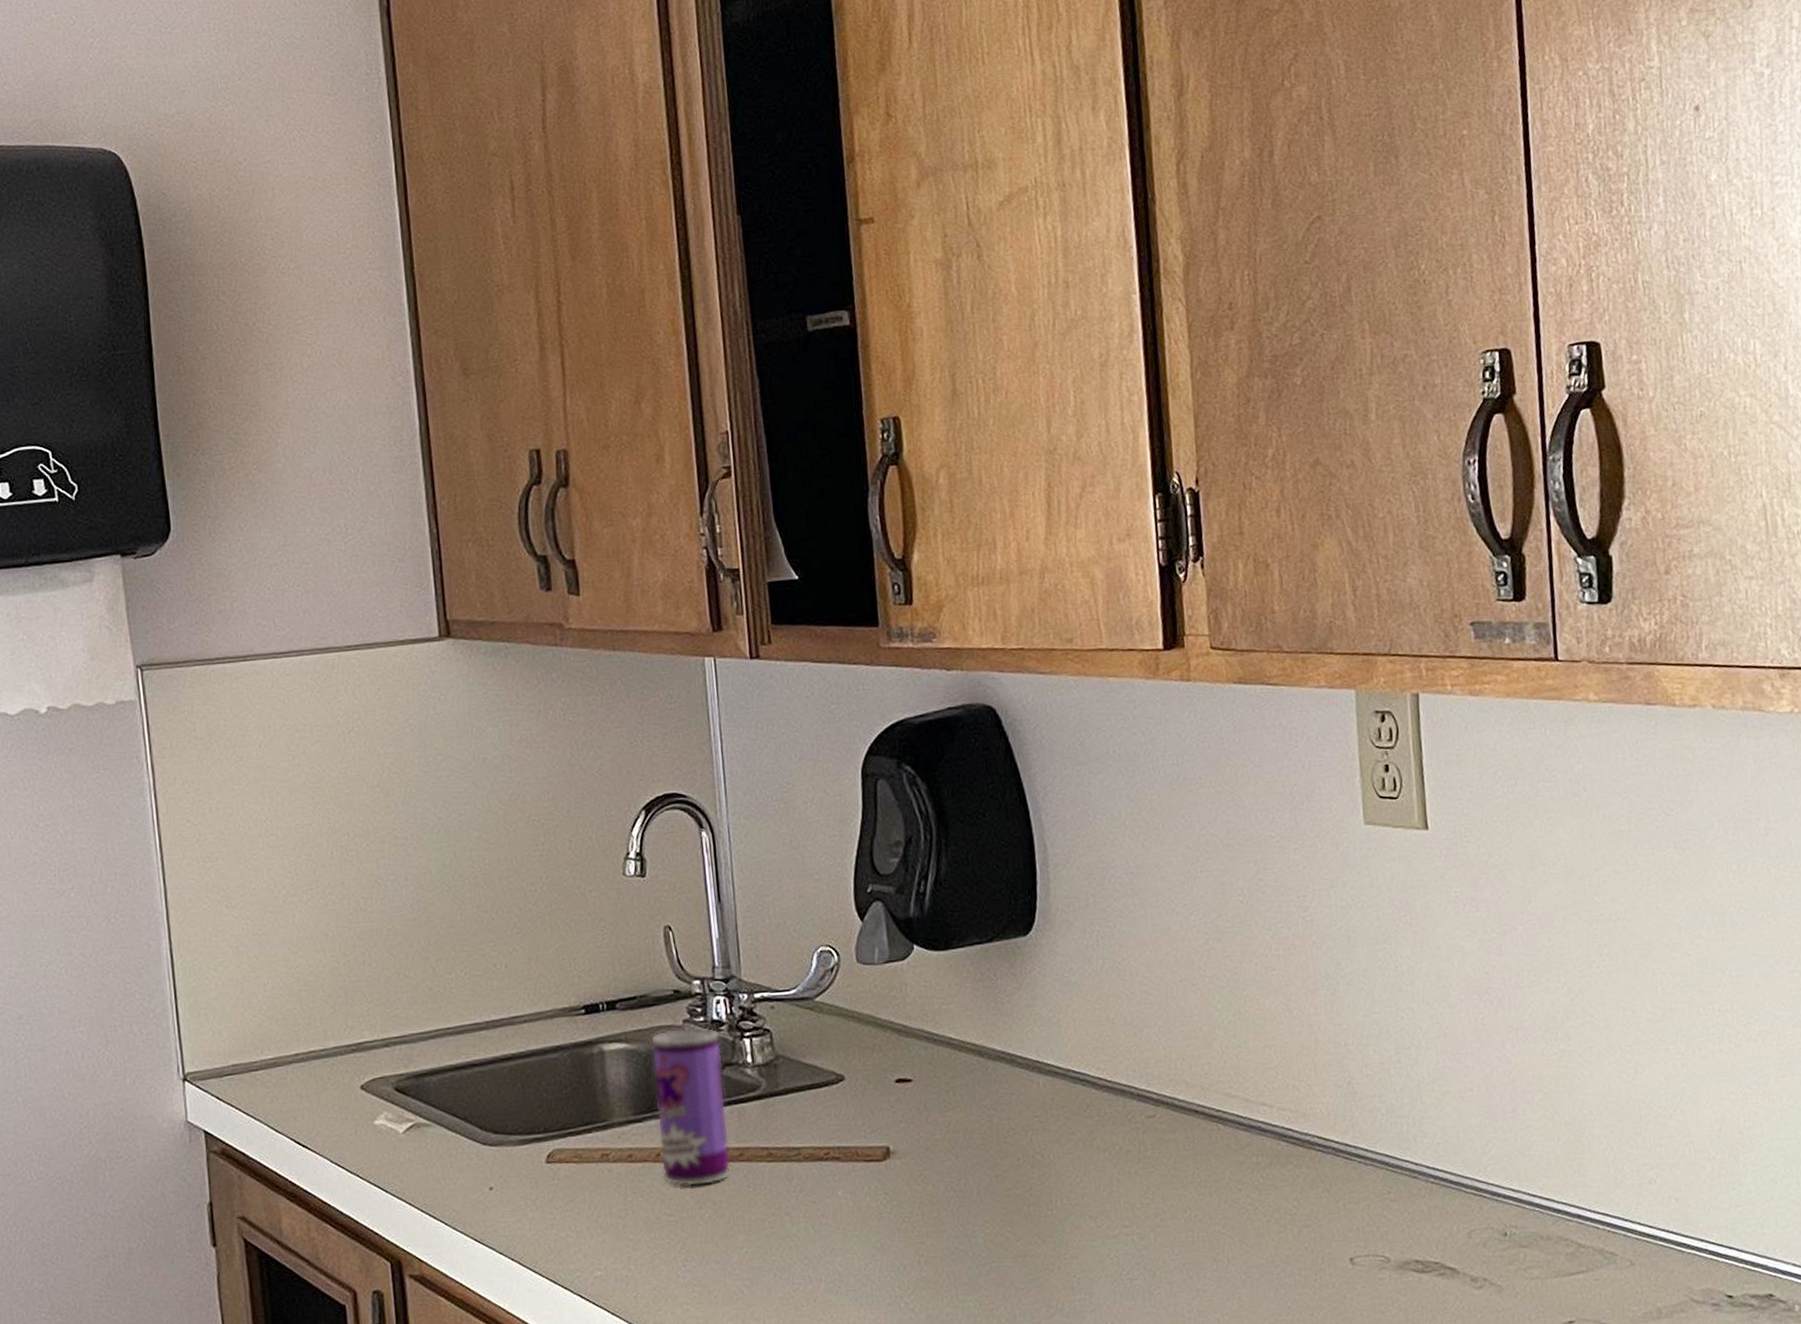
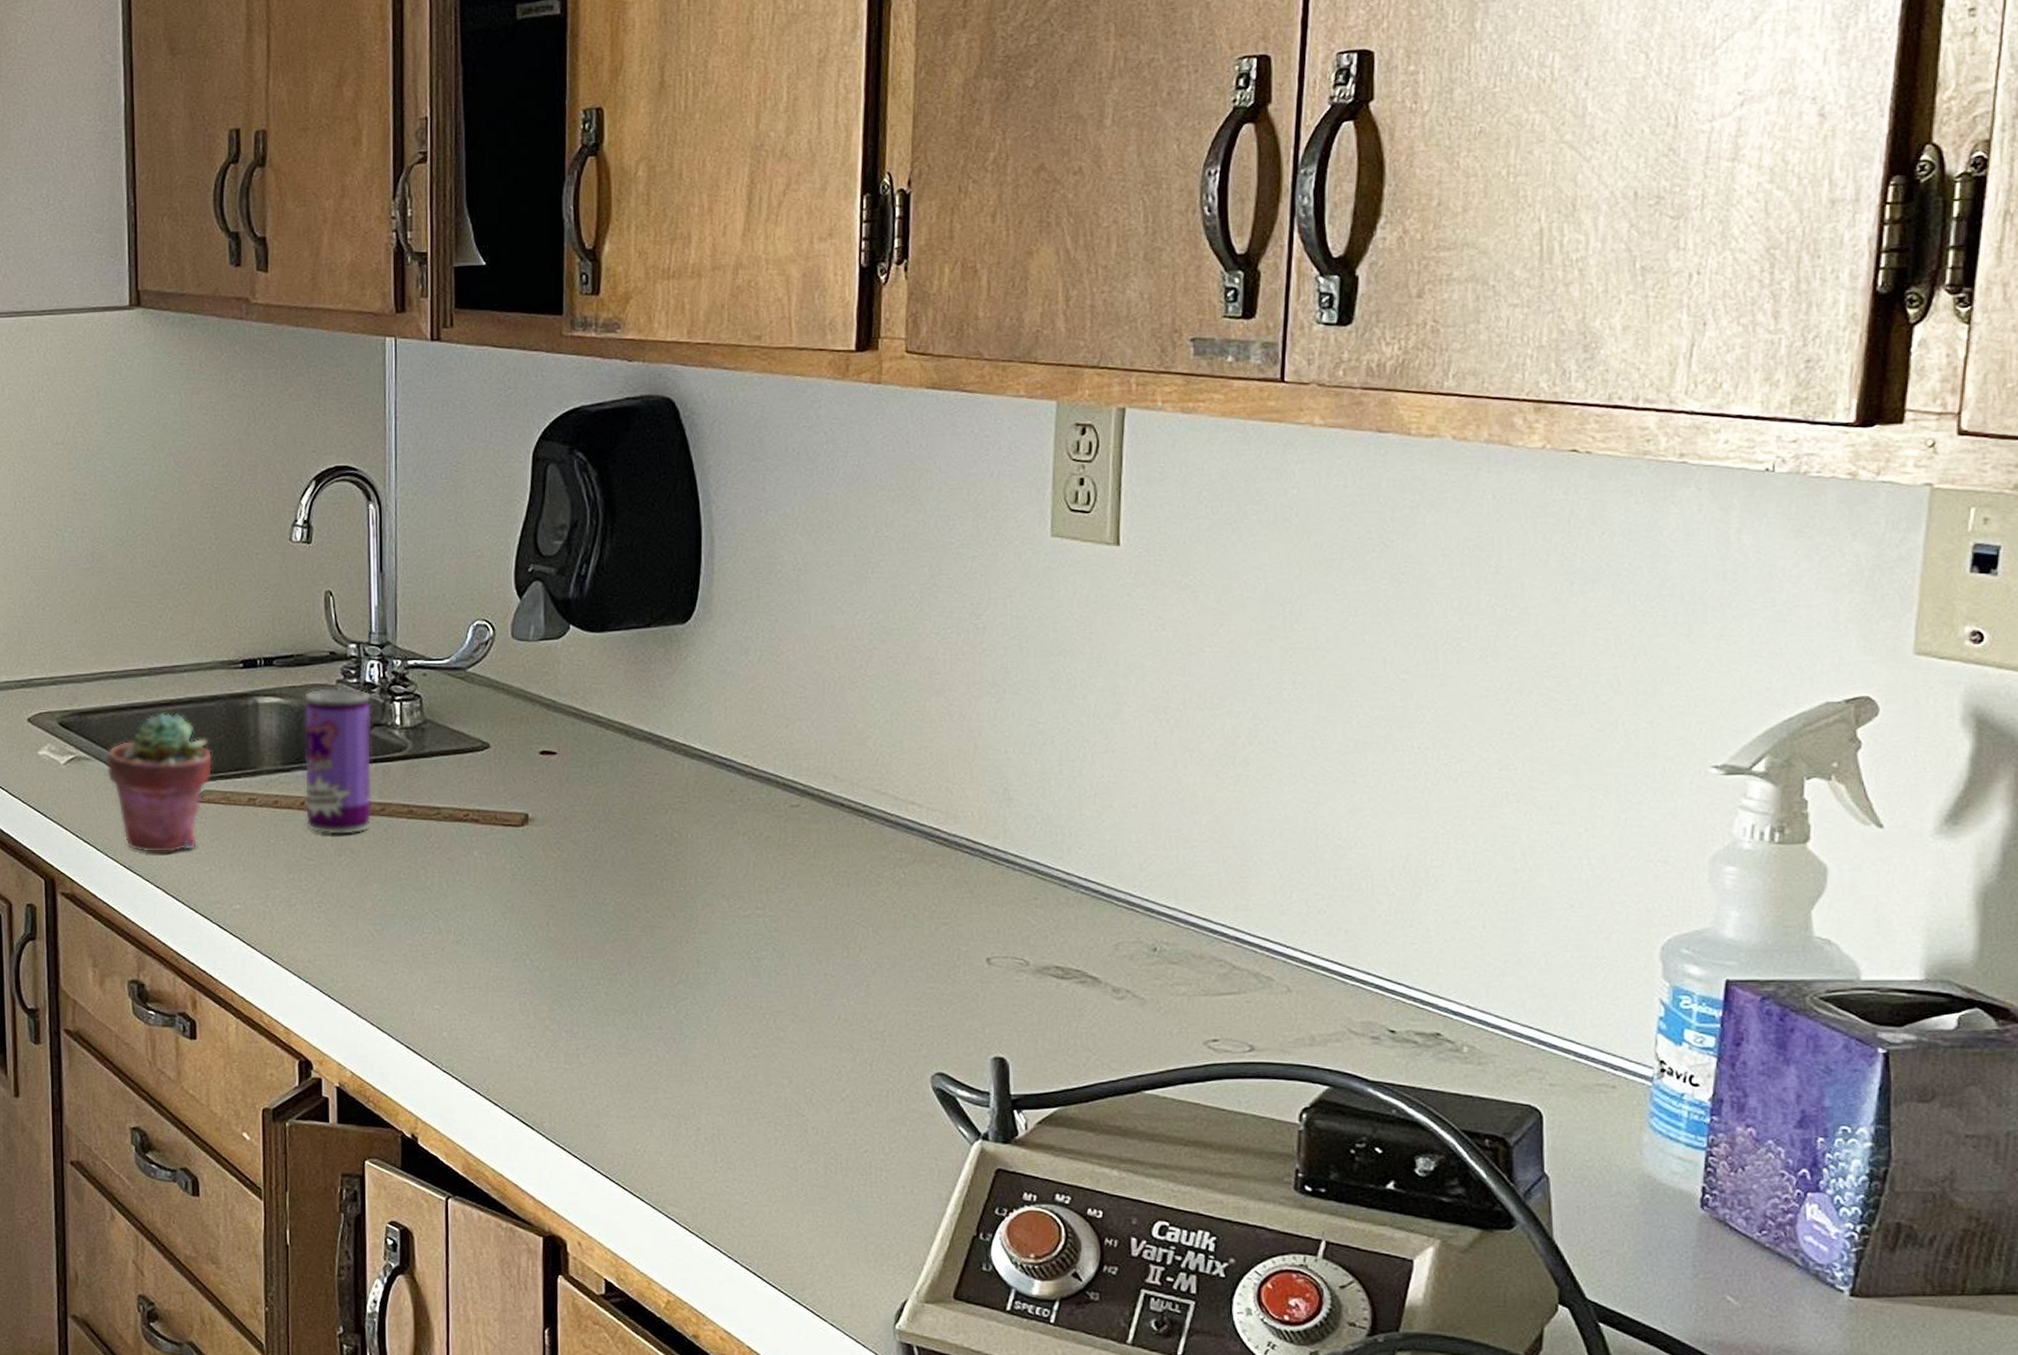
potted succulent: none [448,1067,561,1223] -> present [106,711,213,853]

